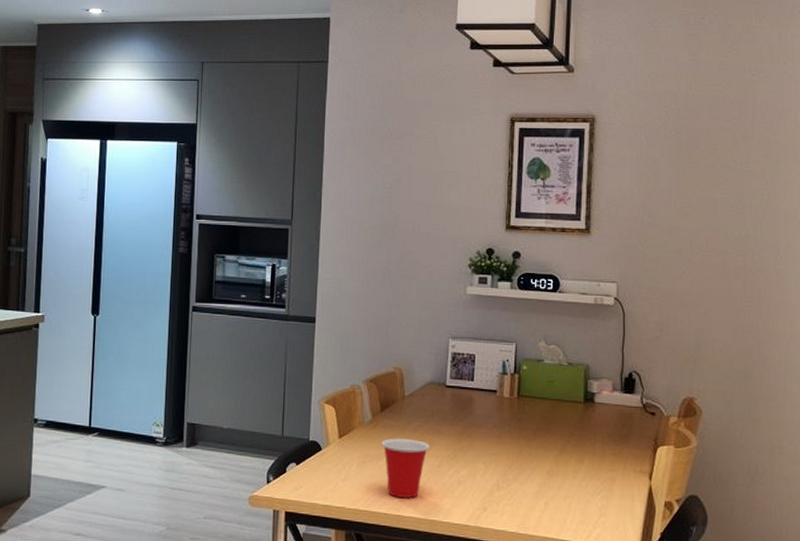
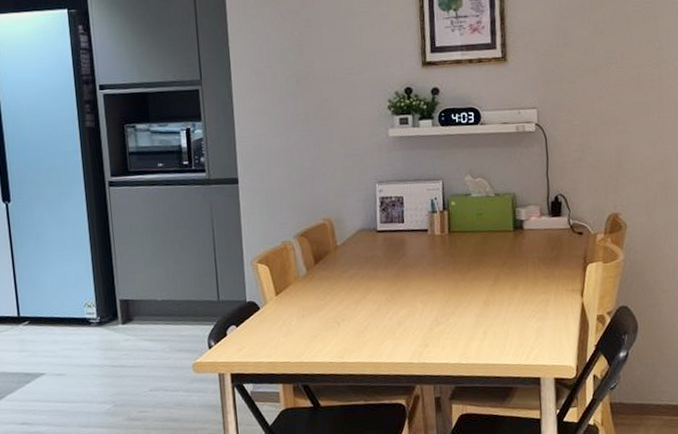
cup: present [381,438,429,498] -> none [319,287,367,345]

